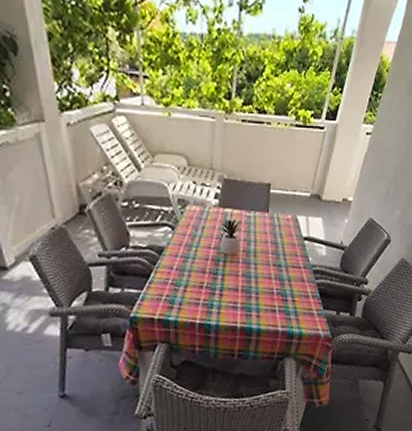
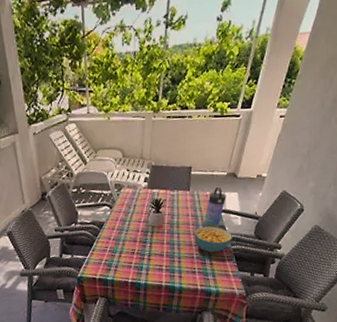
cereal bowl: none [274,256,316,288] -> present [194,226,232,253]
water bottle: none [284,209,310,259] -> present [203,186,226,229]

